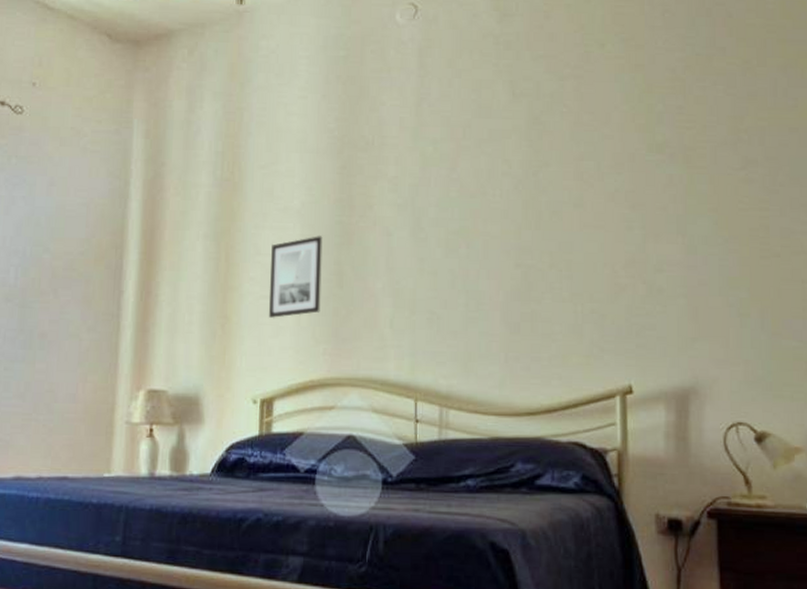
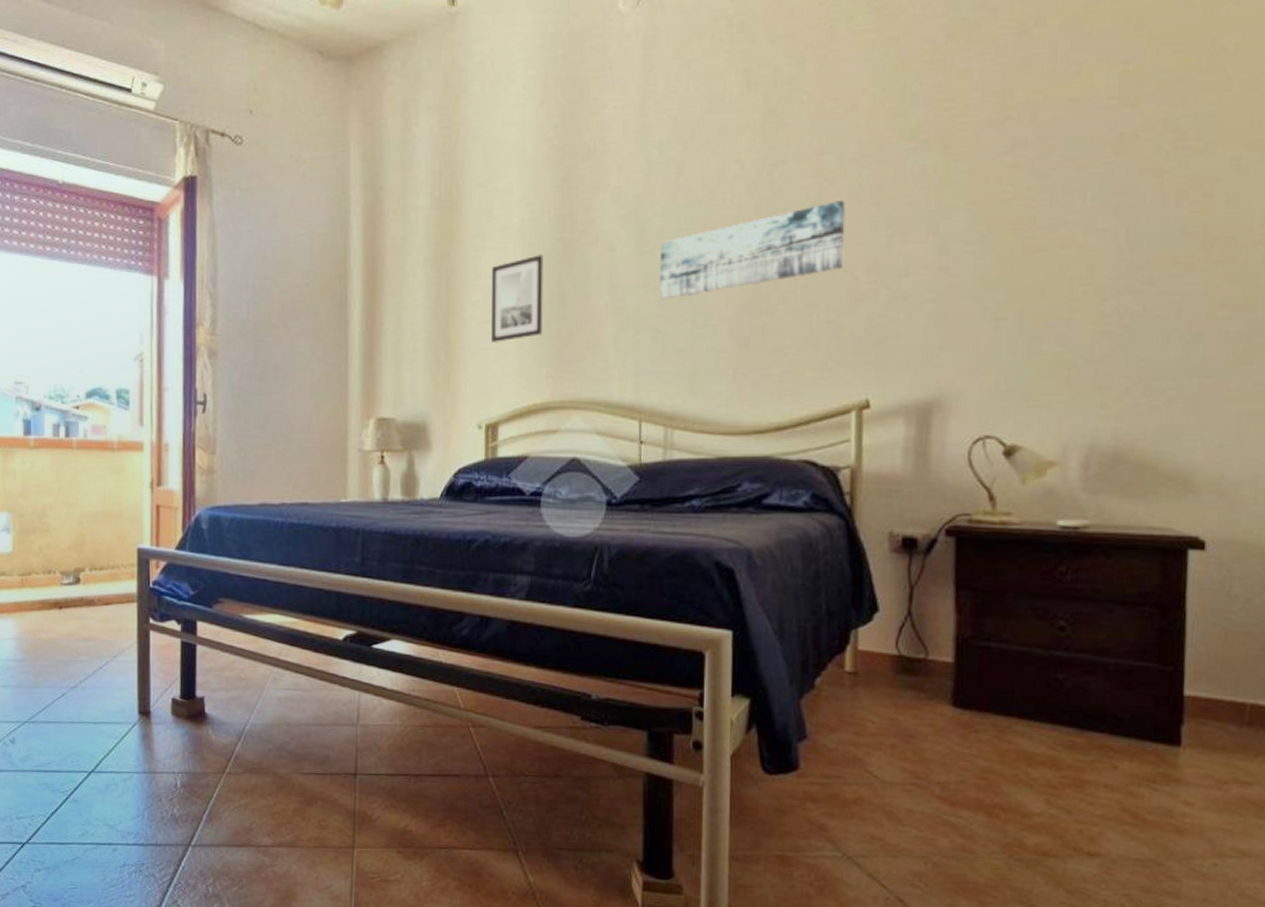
wall art: none [434,202,604,285] -> present [659,200,846,301]

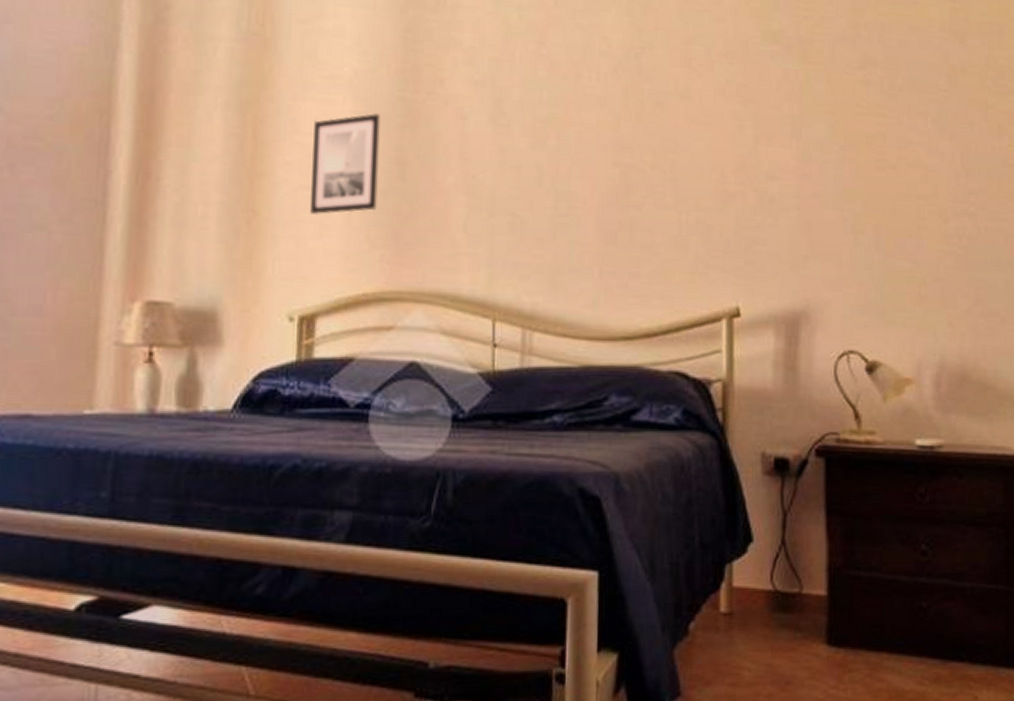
wall art: present [659,200,846,301] -> none [518,94,714,183]

